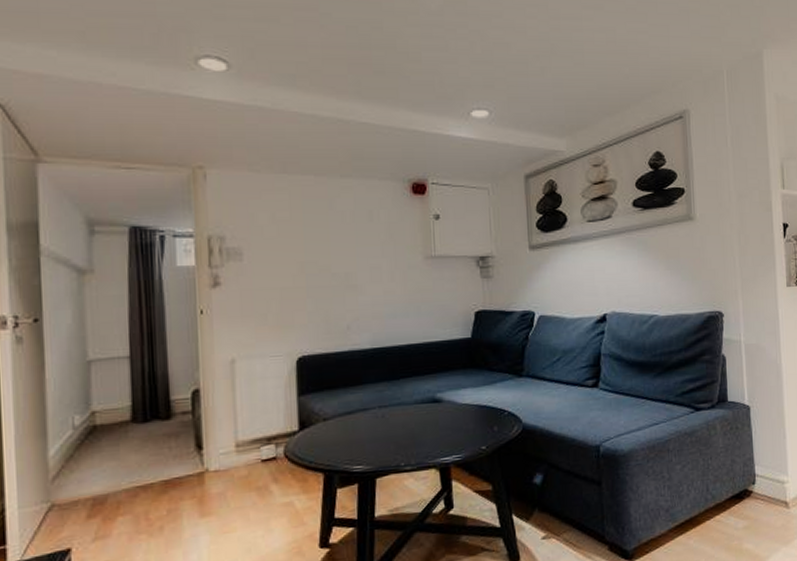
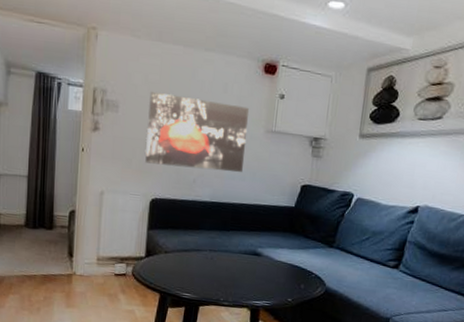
wall art: none [280,230,404,316] -> present [145,91,249,173]

